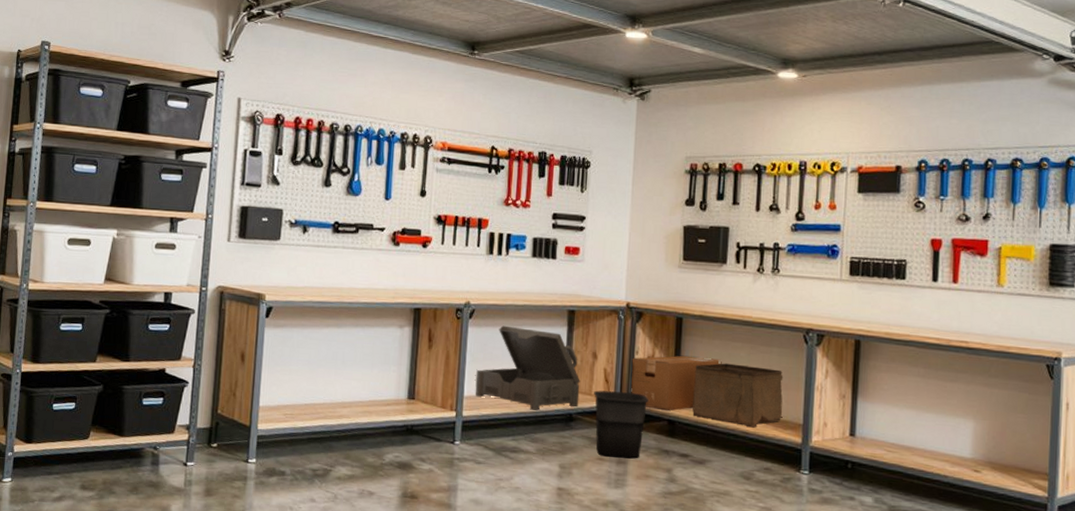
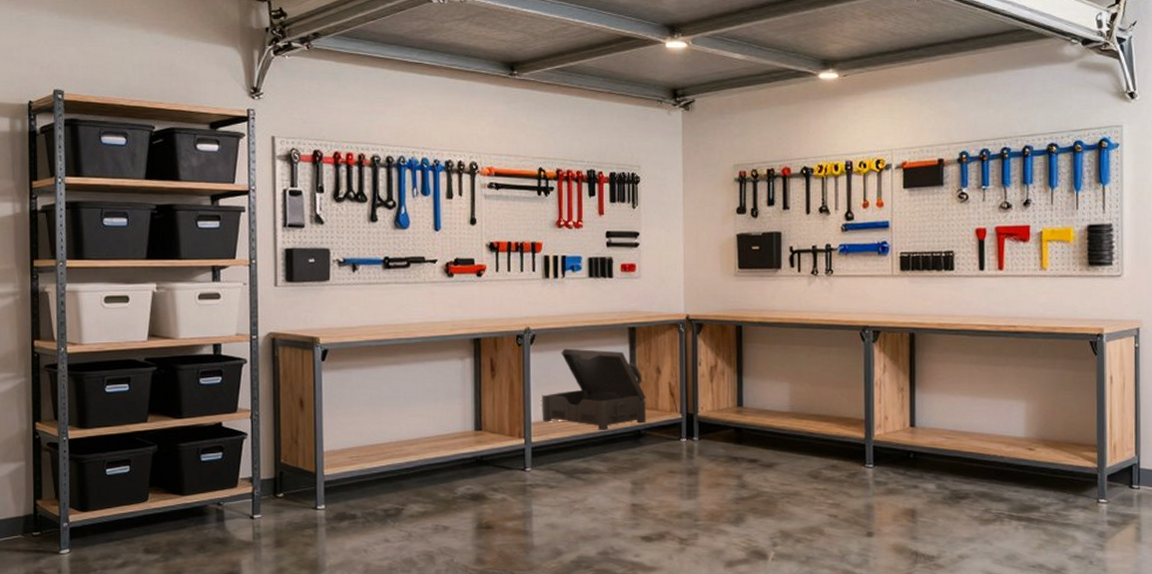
waste bin: present [594,390,649,459] -> none [660,404,714,469]
box: present [631,355,722,411] -> none [695,362,783,418]
storage bin: present [692,363,783,428] -> none [757,367,844,428]

